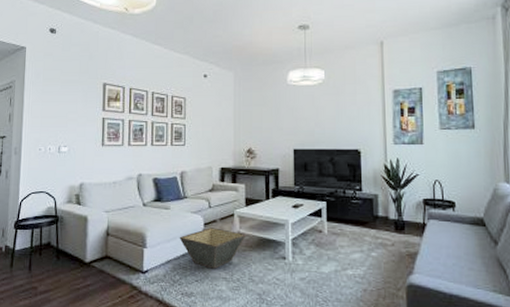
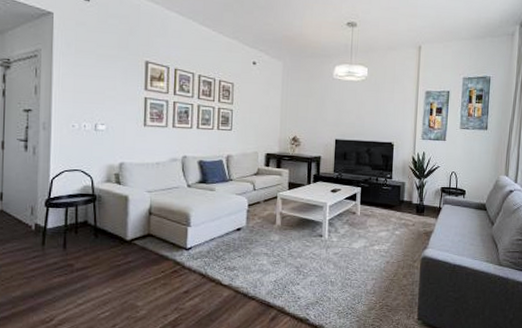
basket: present [179,227,246,269] -> none [223,208,287,246]

